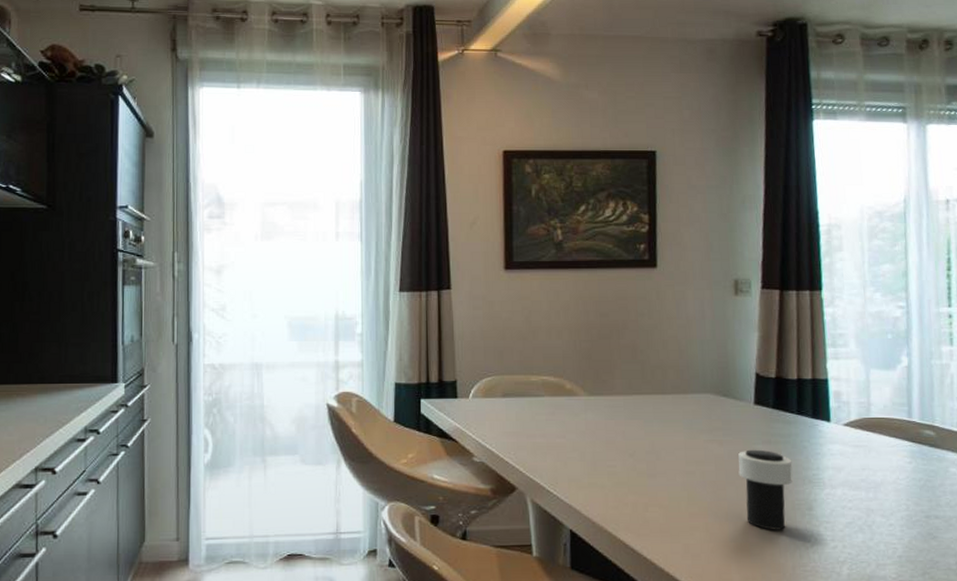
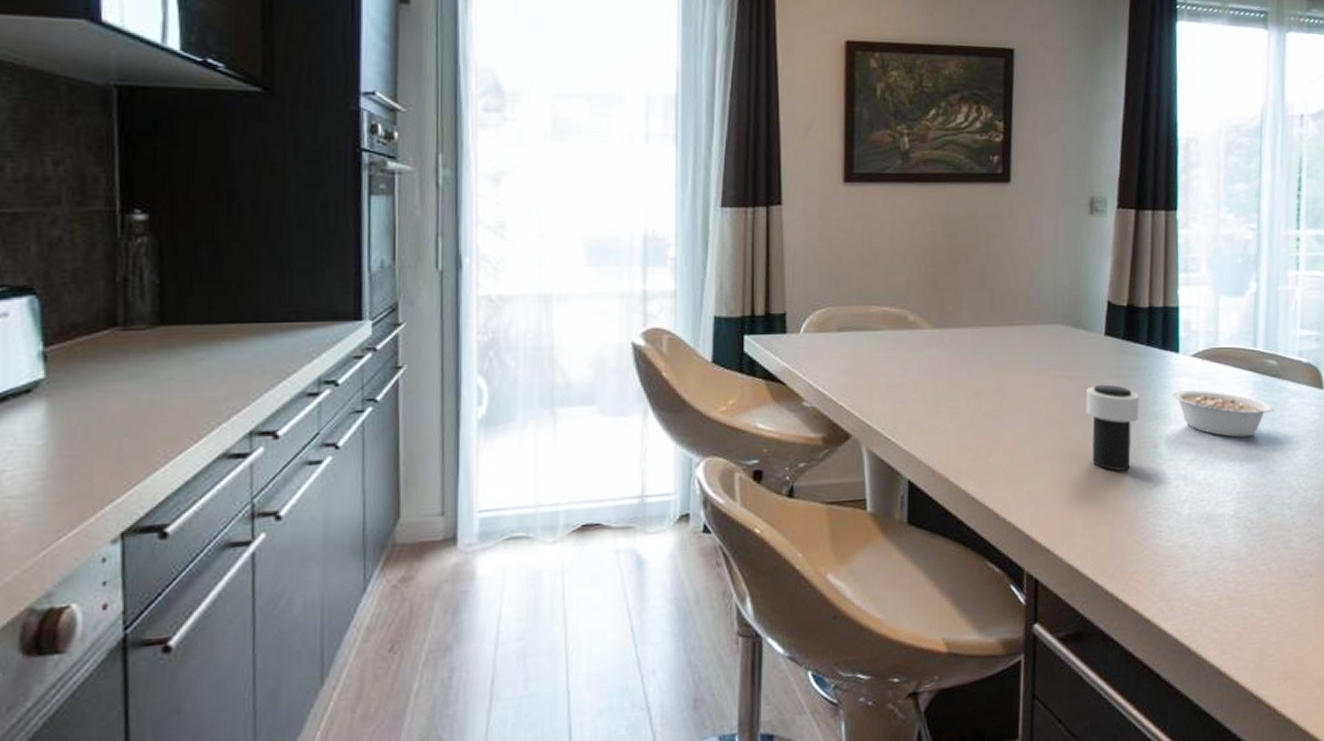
legume: none [825,457,934,504] -> present [1172,390,1274,438]

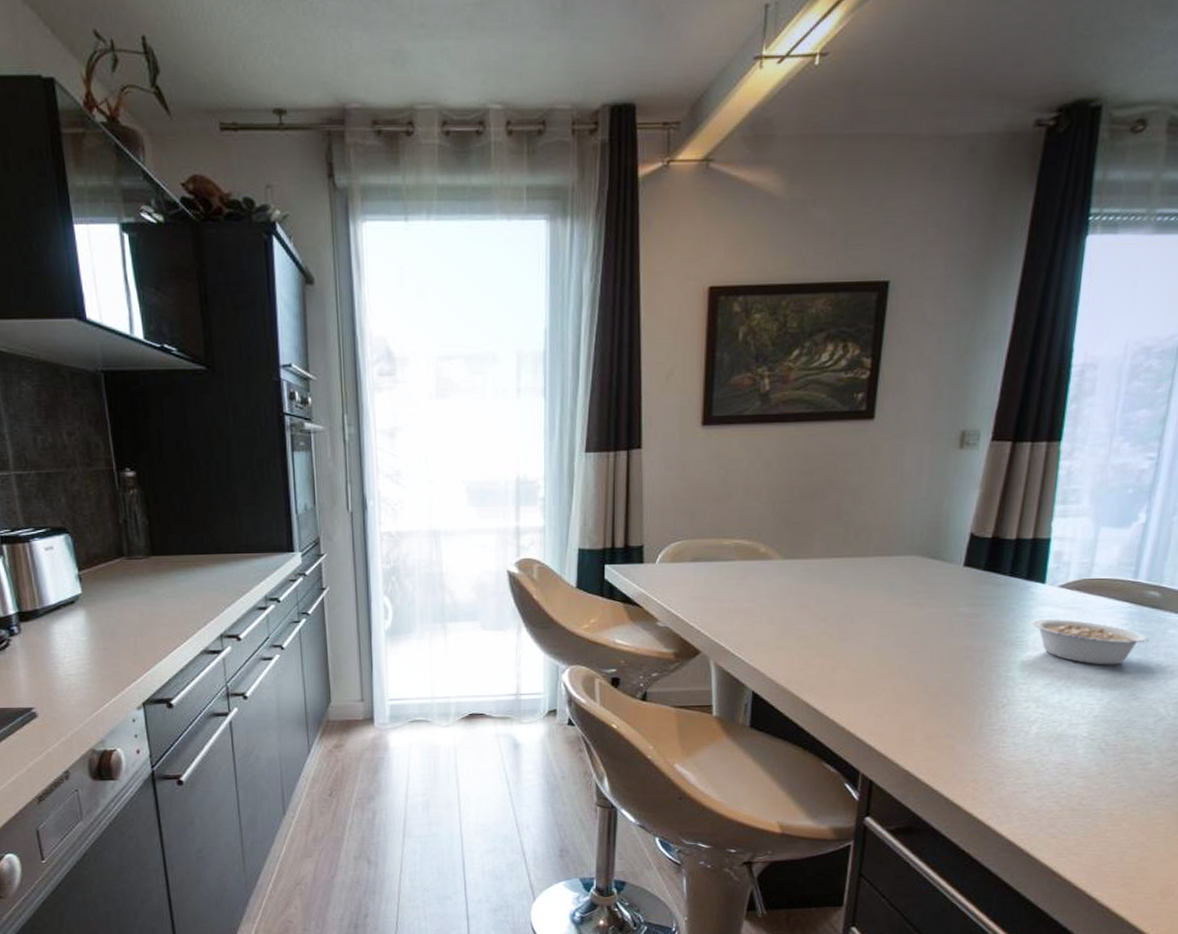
cup: present [1086,384,1140,471] -> none [936,612,996,691]

